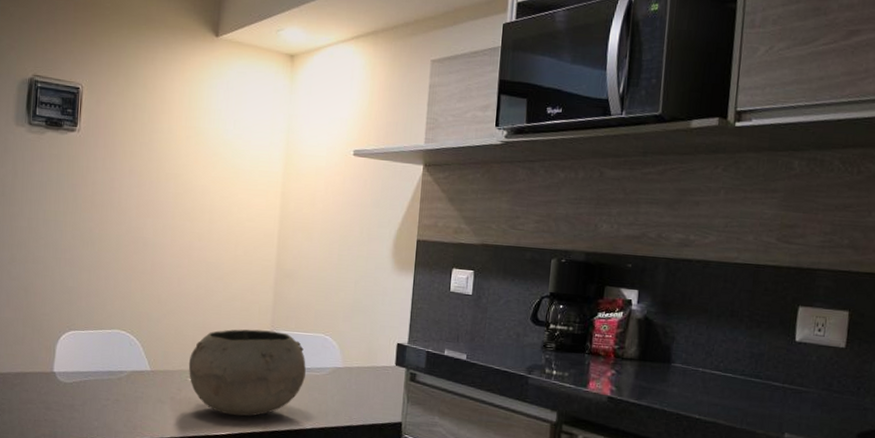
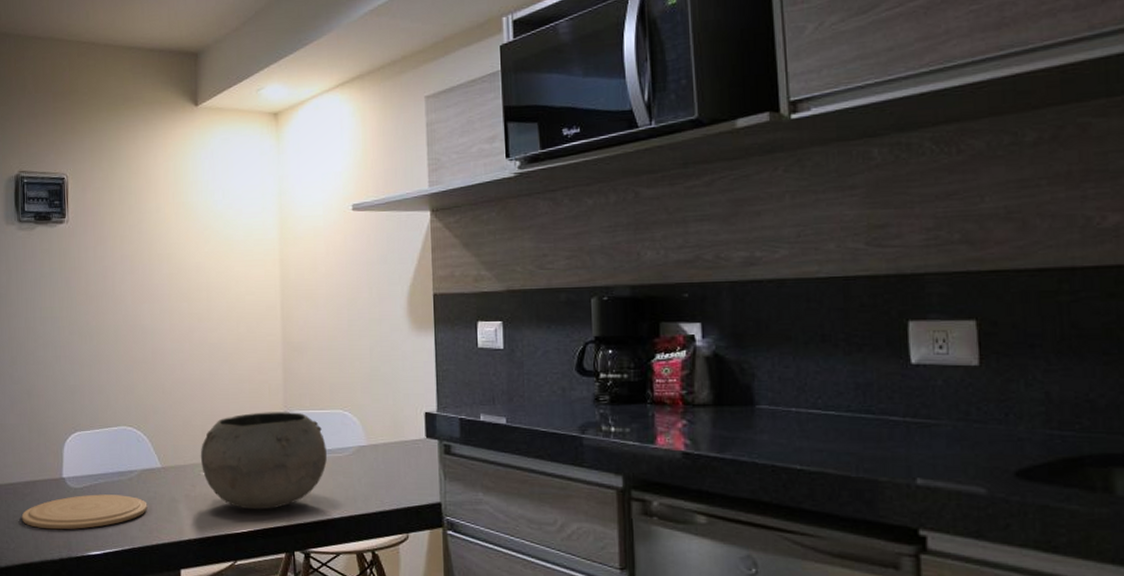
plate: none [9,389,134,421] -> present [21,494,148,530]

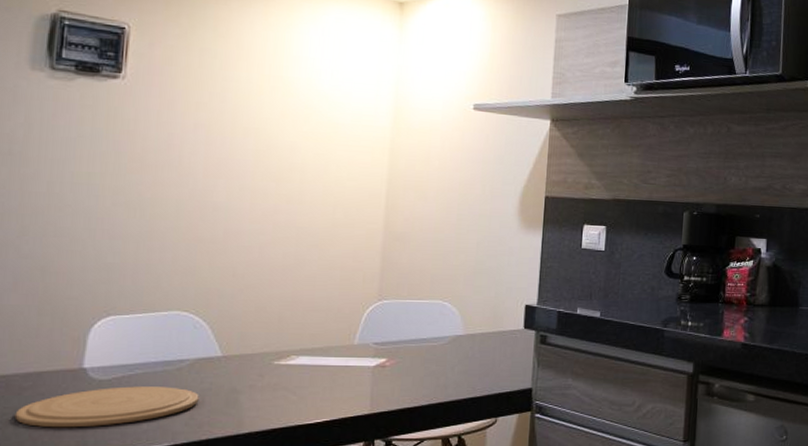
bowl: present [200,412,327,510] -> none [273,300,421,400]

